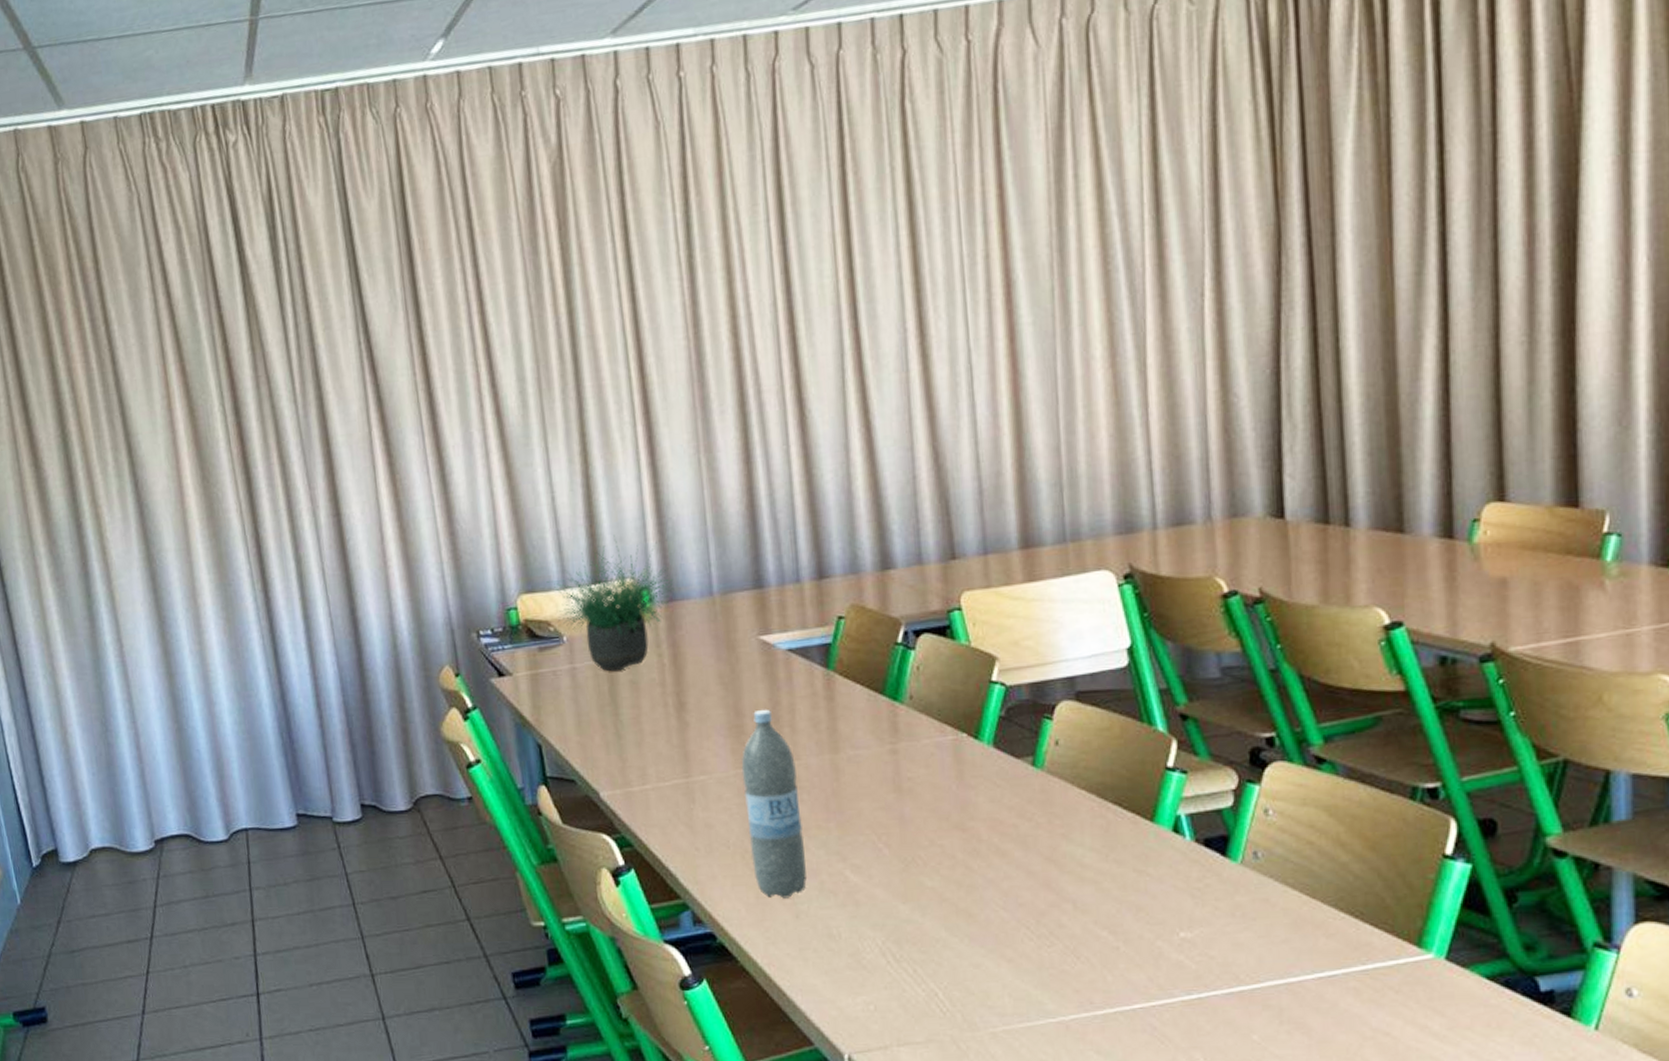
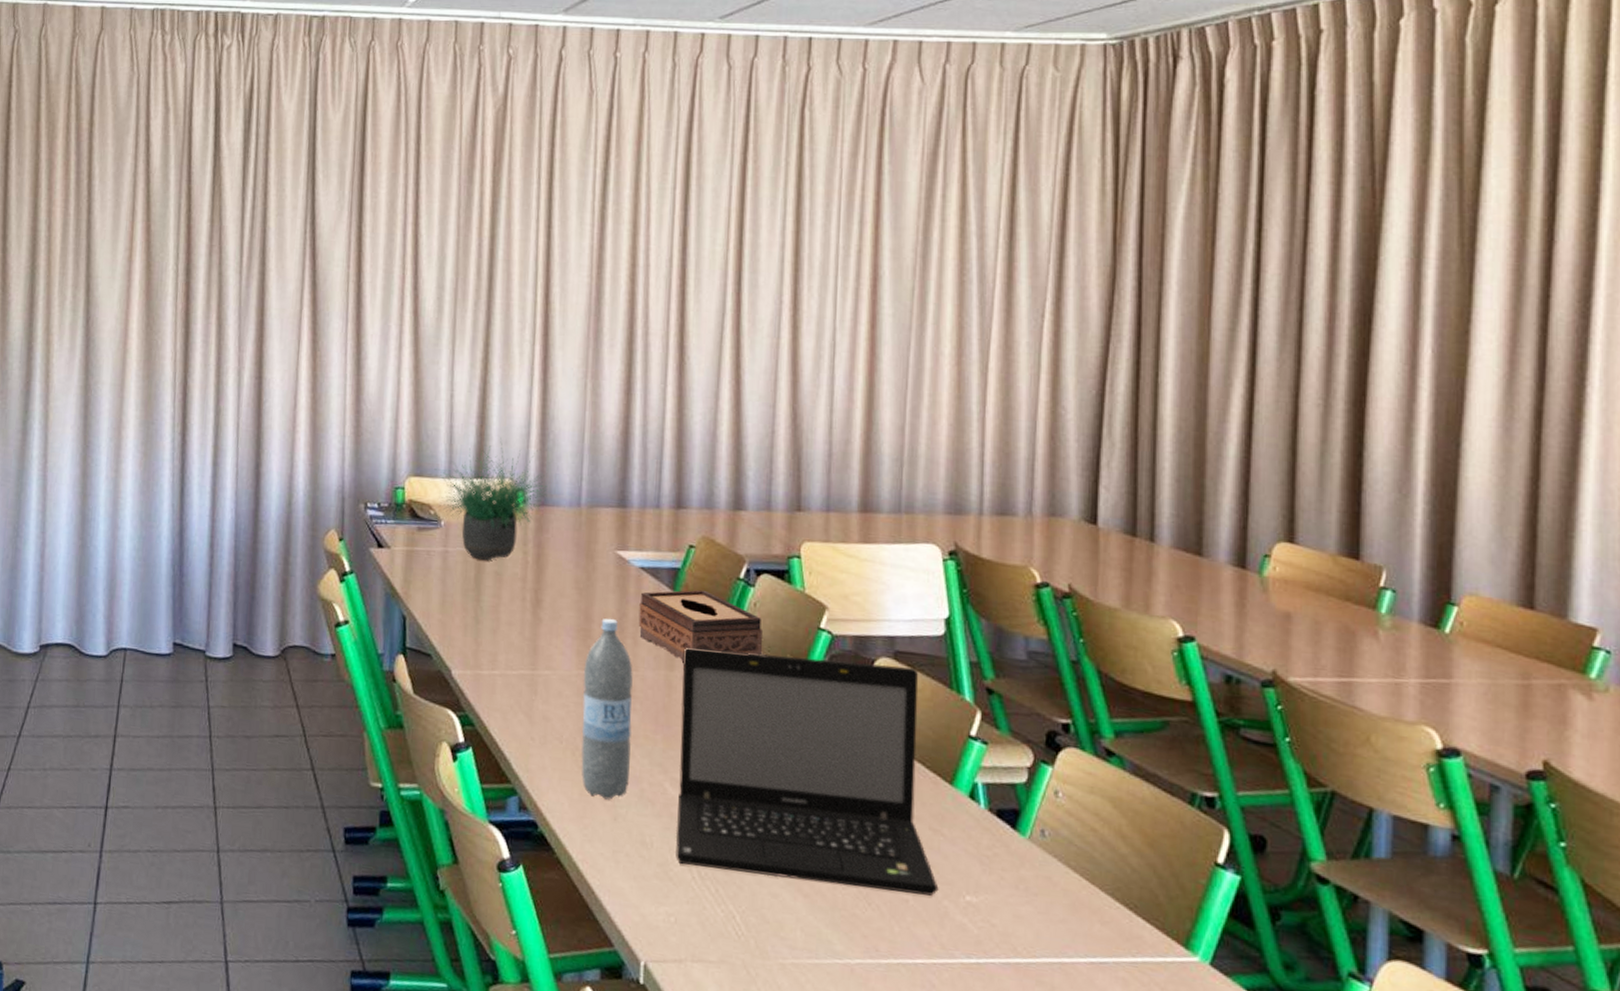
tissue box: none [792,662,933,743] -> present [638,590,763,663]
laptop: none [846,706,1150,951] -> present [676,648,939,896]

